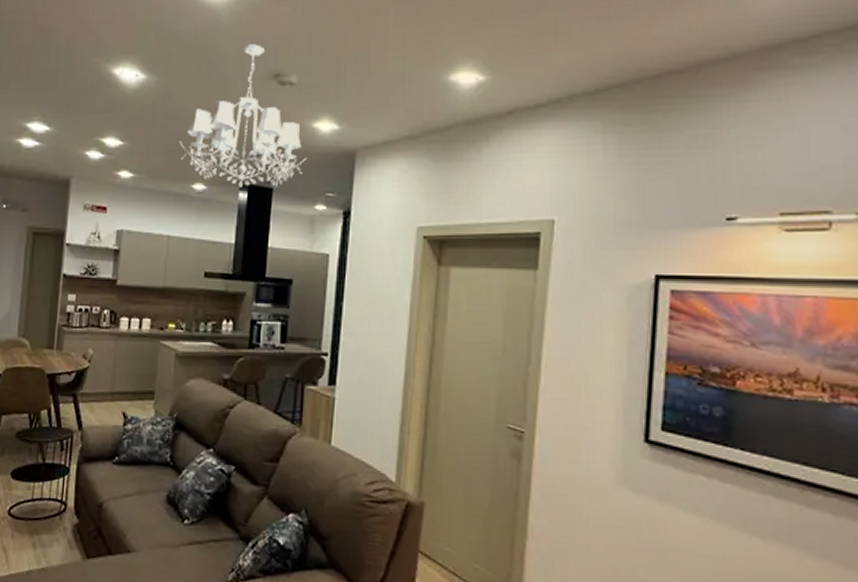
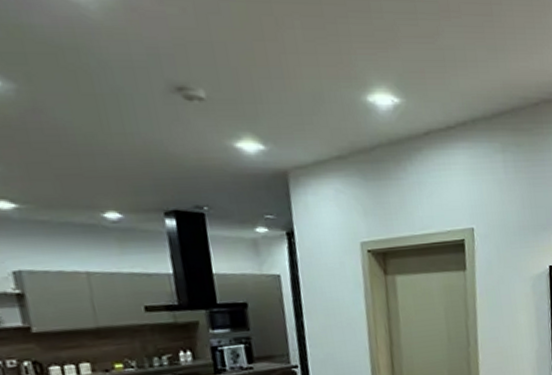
chandelier: present [179,44,307,188] -> none [70,50,237,214]

